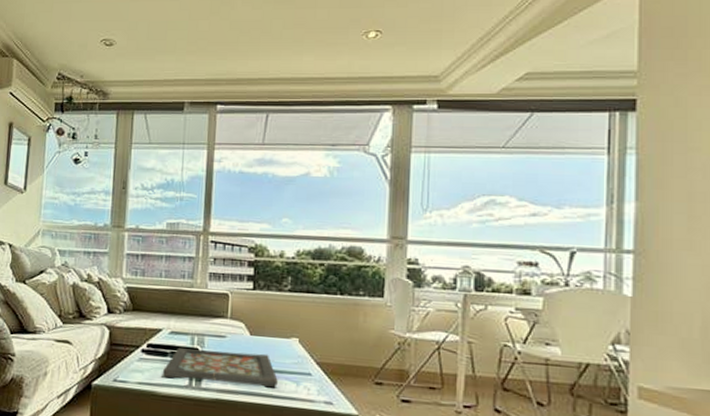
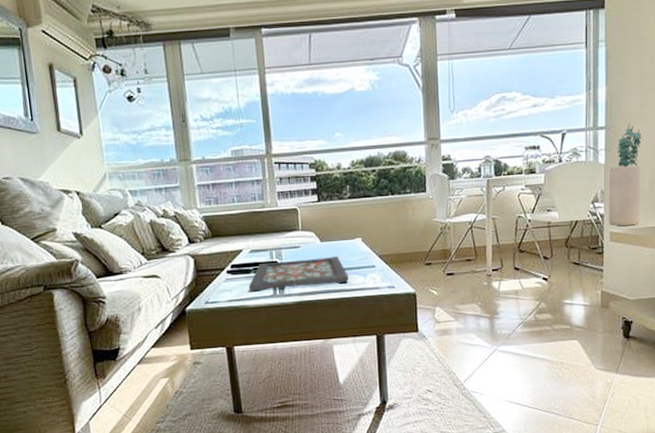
vase: none [637,250,689,384] -> present [608,123,642,227]

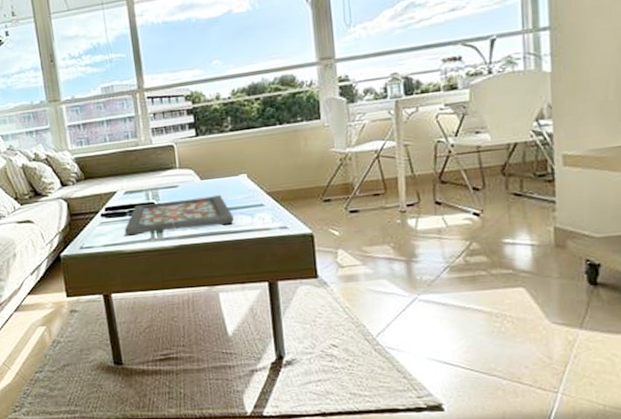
vase: present [608,123,642,227] -> none [556,20,605,148]

